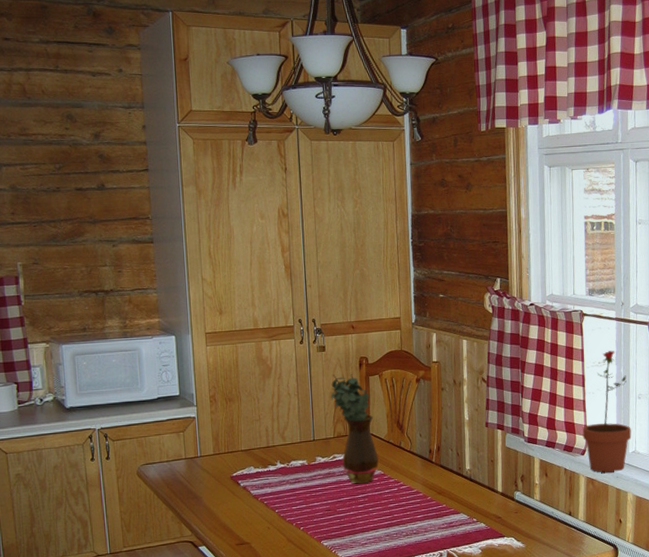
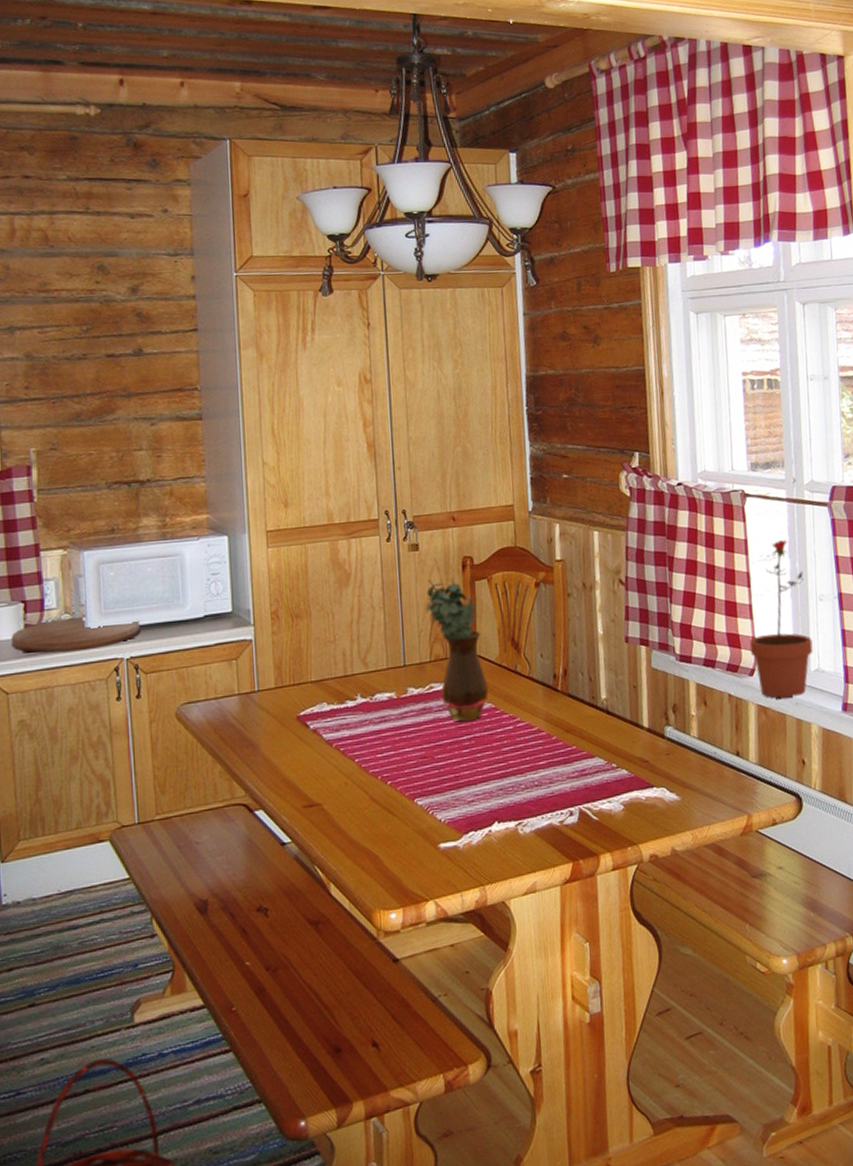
cutting board: none [8,395,108,424] -> present [12,616,140,654]

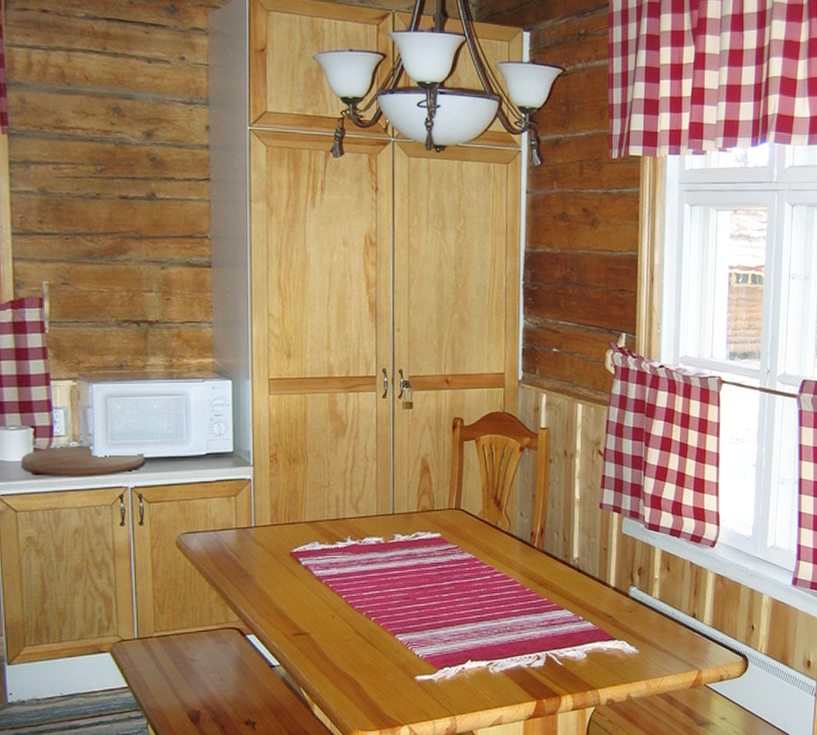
vase: present [426,579,489,722] -> none [416,436,470,569]
potted flower: present [749,540,813,698] -> none [713,426,771,569]

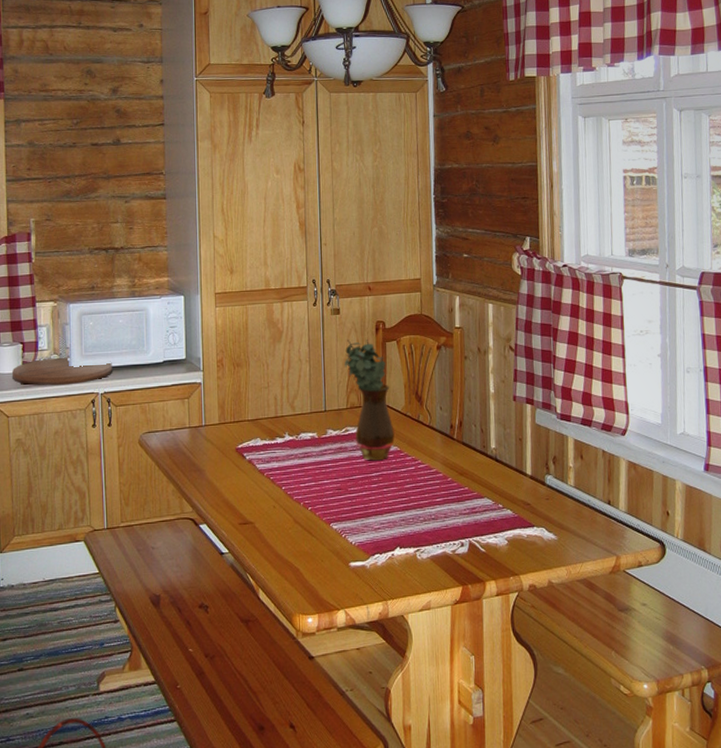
vase: none [416,436,470,569] -> present [344,339,395,461]

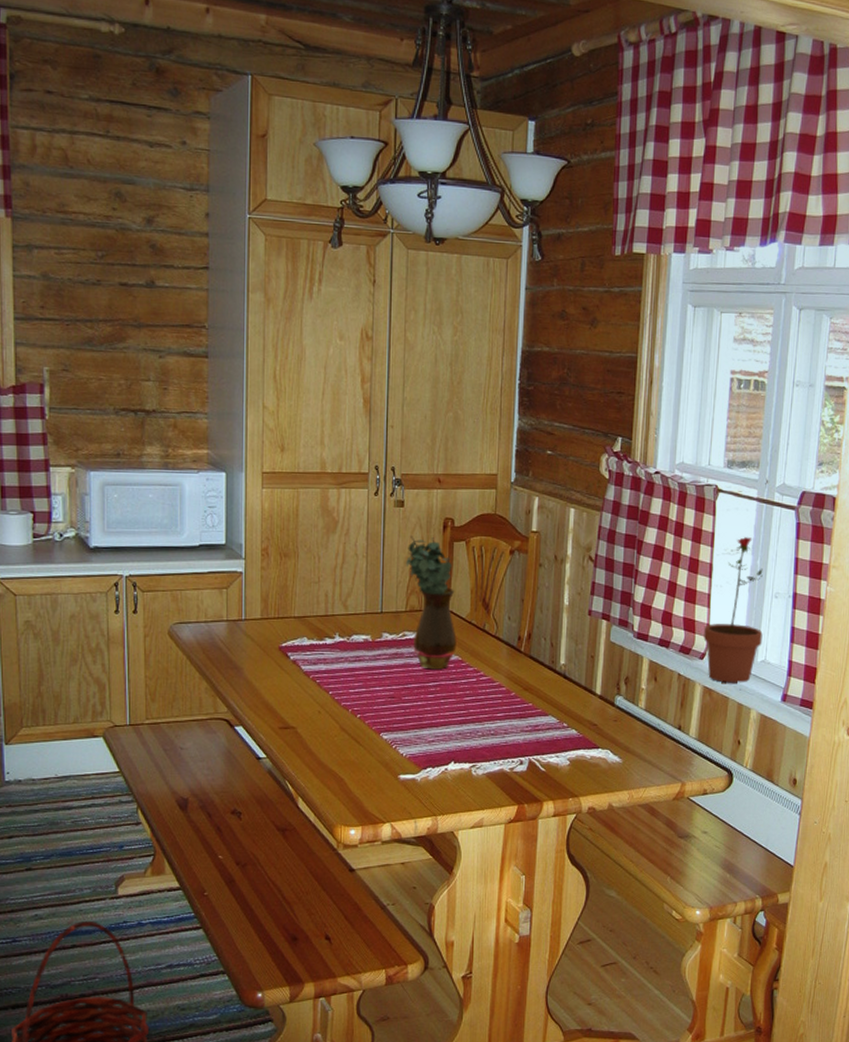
cutting board: present [13,357,112,386] -> none [21,531,139,564]
potted flower: none [622,318,680,457] -> present [703,537,763,683]

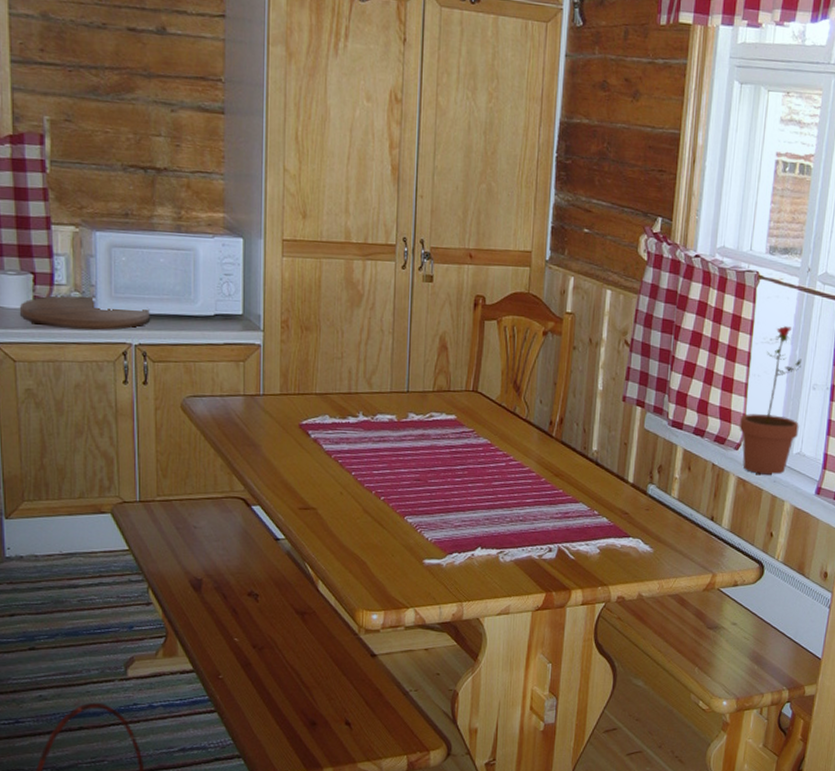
cutting board: none [21,531,139,564] -> present [20,295,150,331]
vase: present [406,535,457,670] -> none [434,312,486,453]

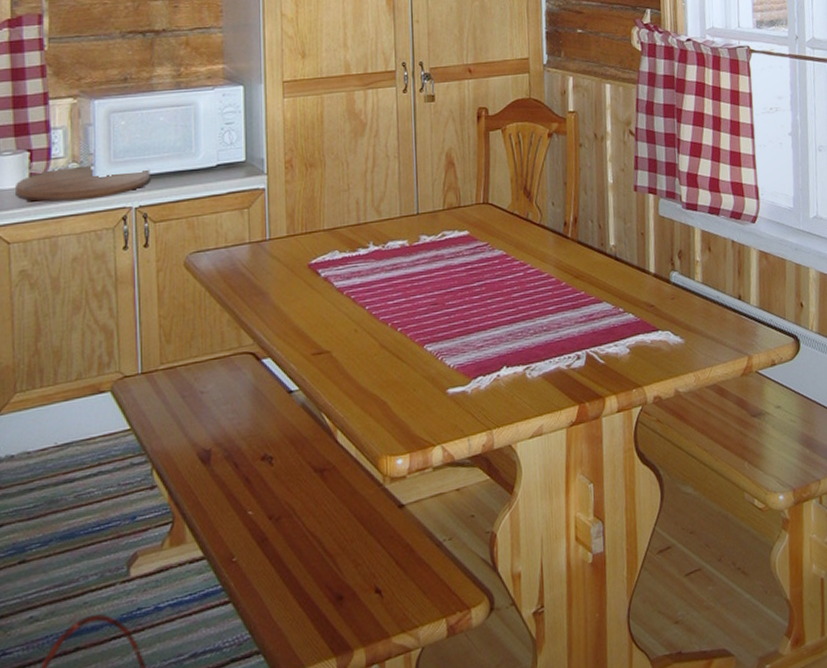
potted flower: present [739,326,802,475] -> none [752,94,812,244]

